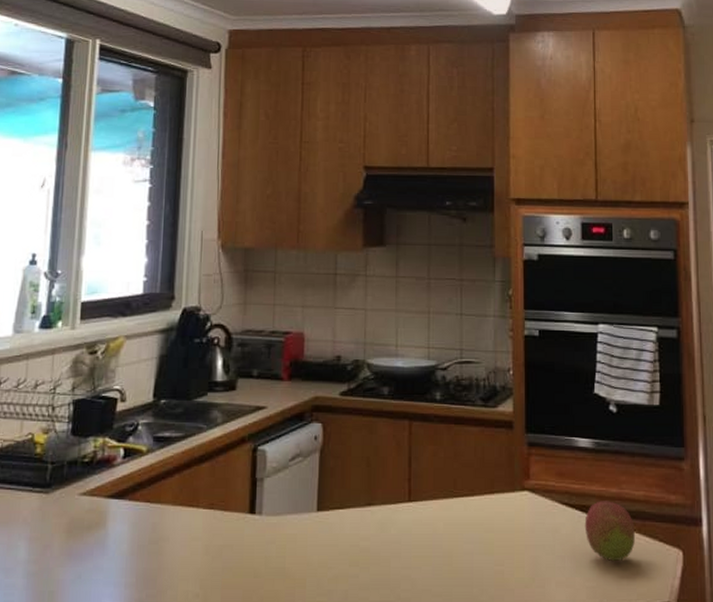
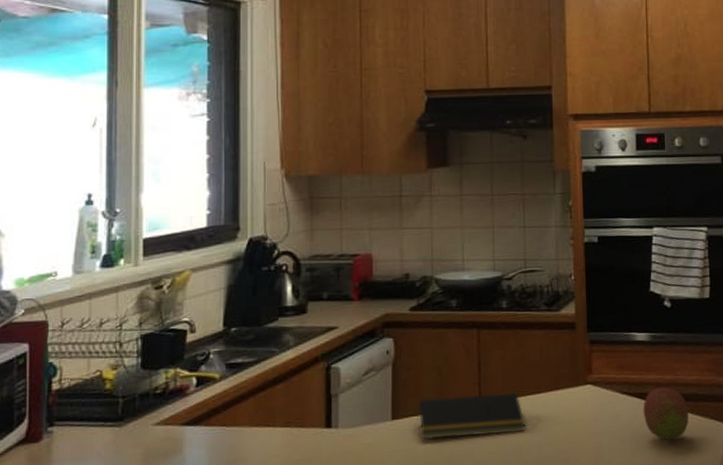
notepad: none [343,492,458,537] -> present [417,392,527,439]

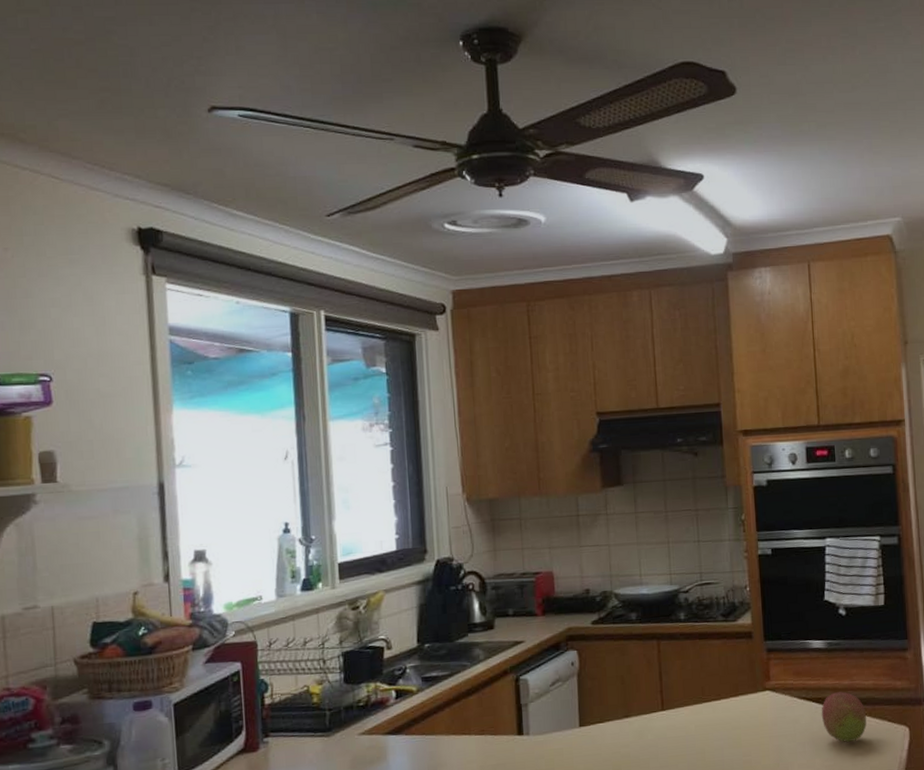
notepad: present [417,392,527,439] -> none [603,699,709,744]

